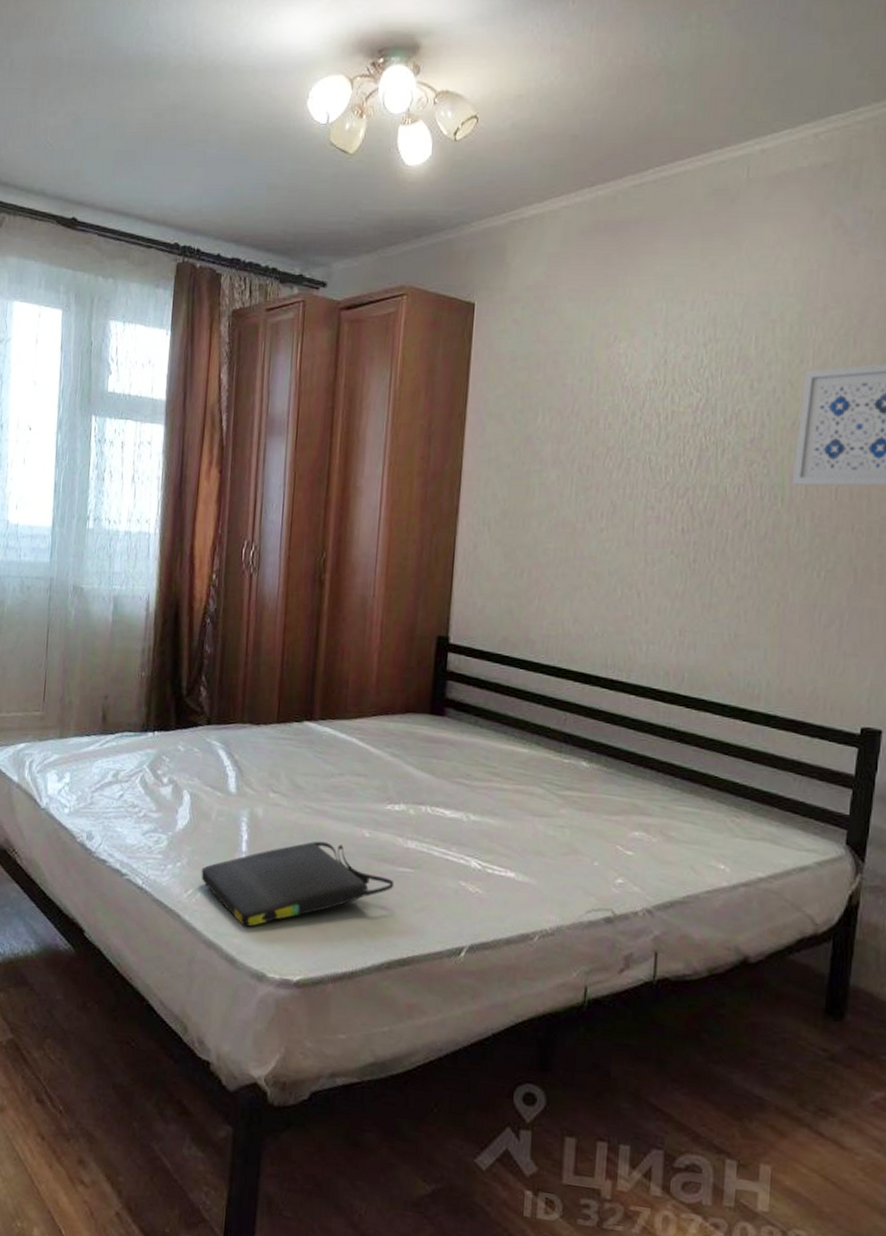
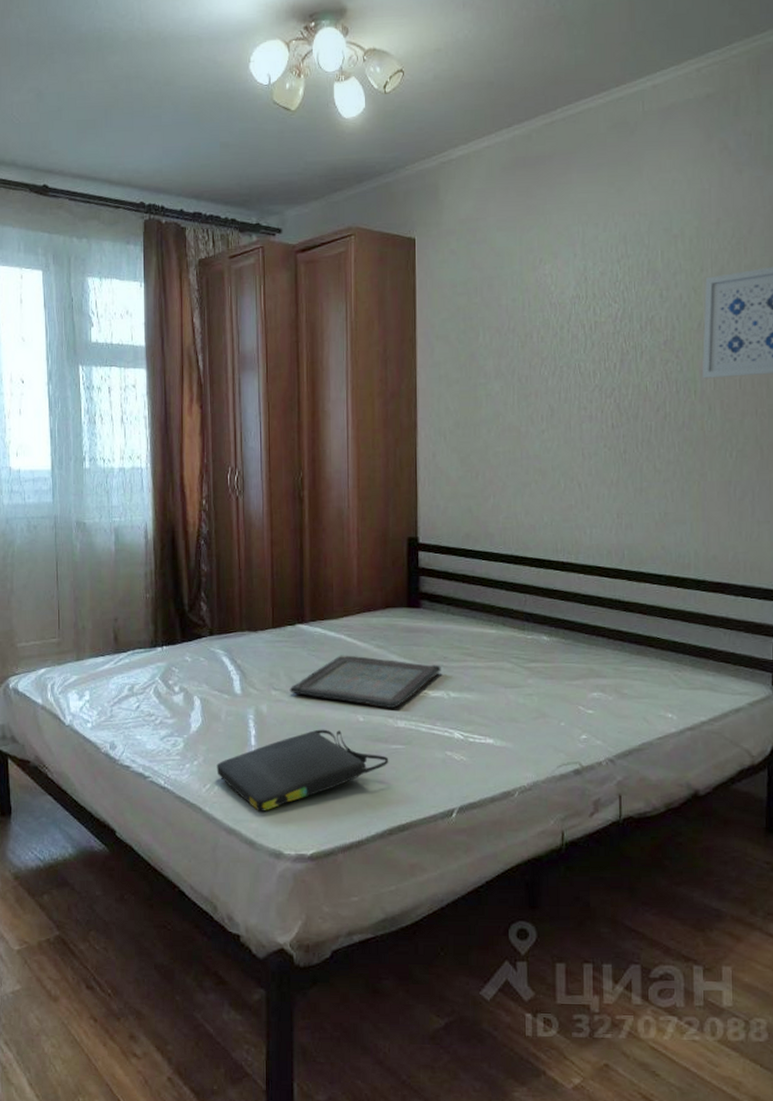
serving tray: none [289,760,463,826] -> present [289,655,441,708]

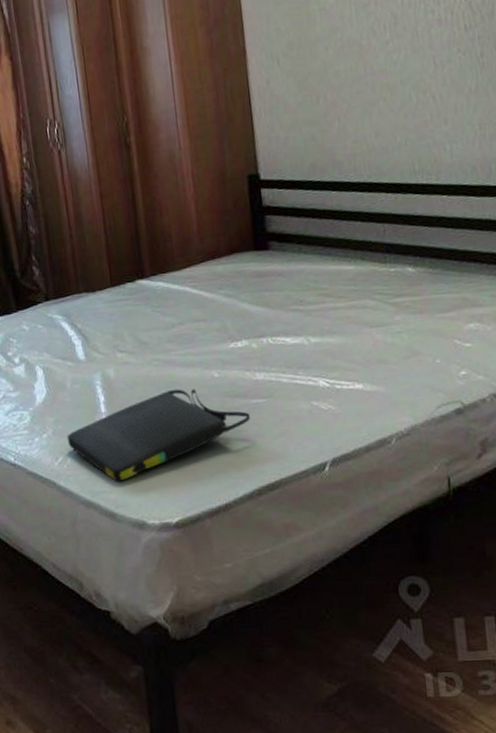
serving tray: present [289,655,441,708] -> none [136,307,298,361]

